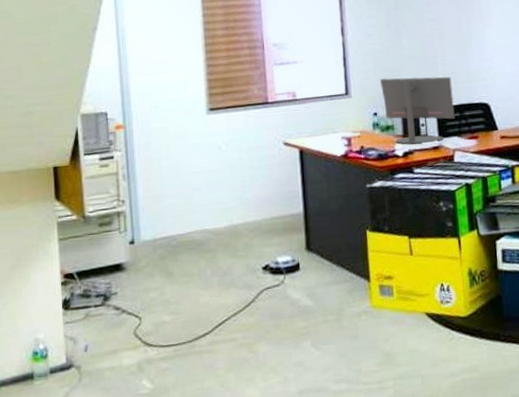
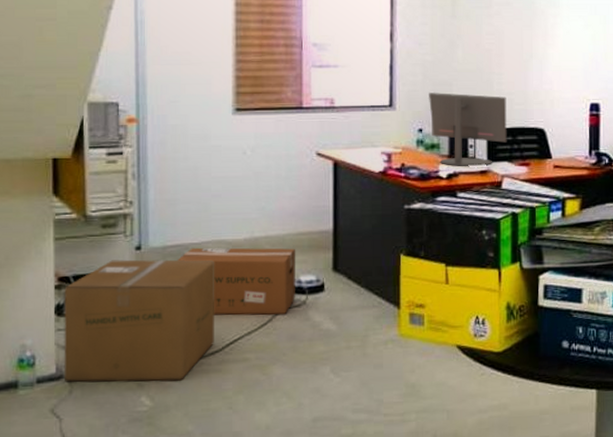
box: none [69,249,204,371] -> present [64,259,215,383]
box: none [166,232,274,300] -> present [177,247,296,315]

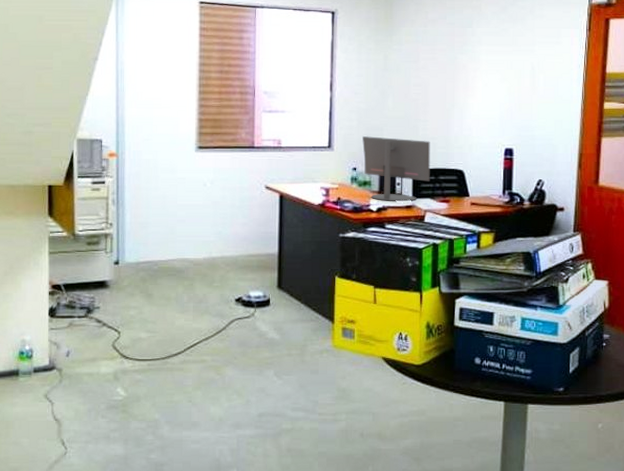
box: present [64,259,215,383] -> none [55,272,179,376]
box: present [177,247,296,315] -> none [148,264,247,324]

